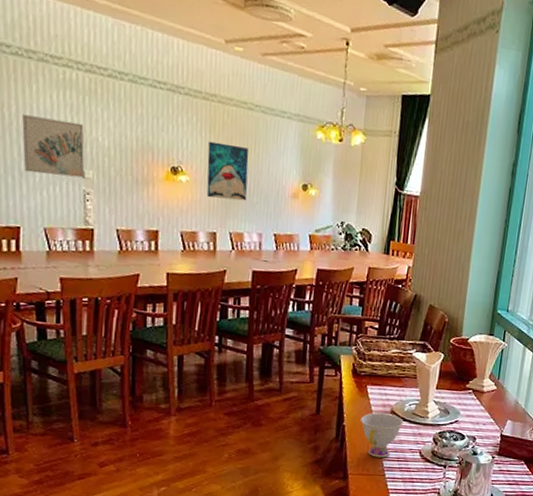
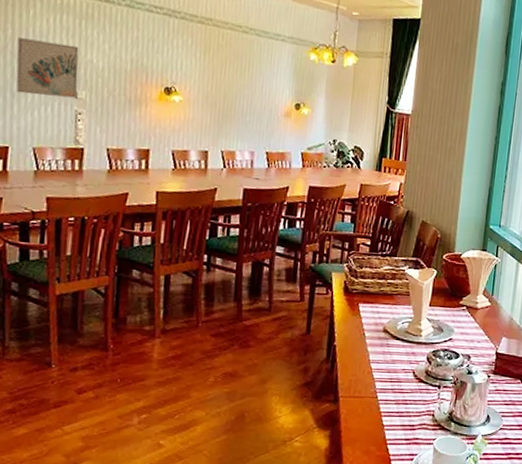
wall art: present [206,141,249,201] -> none [199,62,243,120]
teacup: present [360,413,404,458] -> none [352,332,397,379]

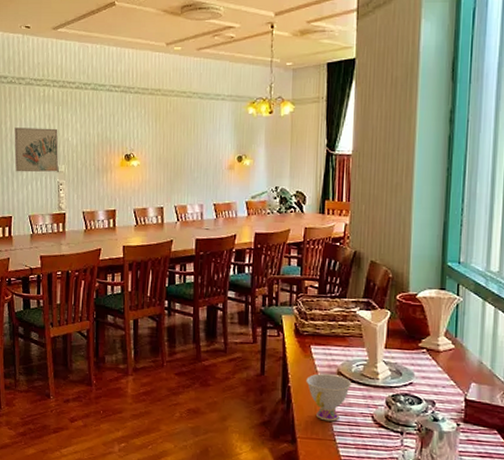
teacup: none [352,332,397,379] -> present [306,373,352,422]

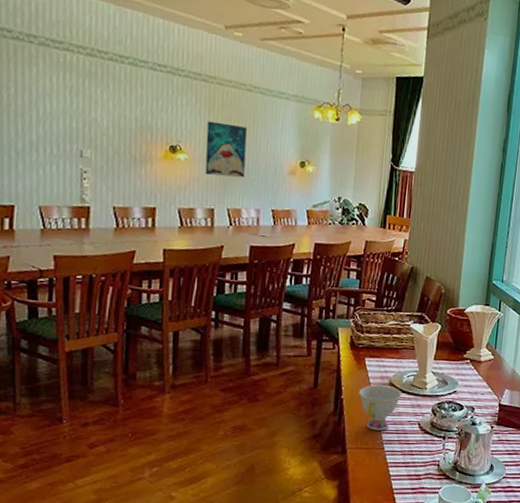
wall art: present [14,127,59,172] -> none [20,96,83,157]
wall art: none [154,129,189,177] -> present [205,121,248,178]

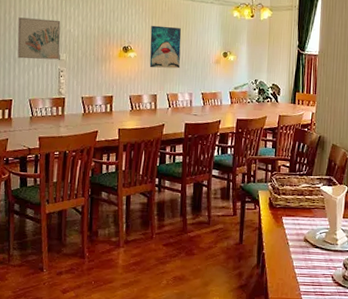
wall art: none [20,96,83,157] -> present [17,17,61,60]
teacup: present [359,385,402,431] -> none [278,241,316,283]

